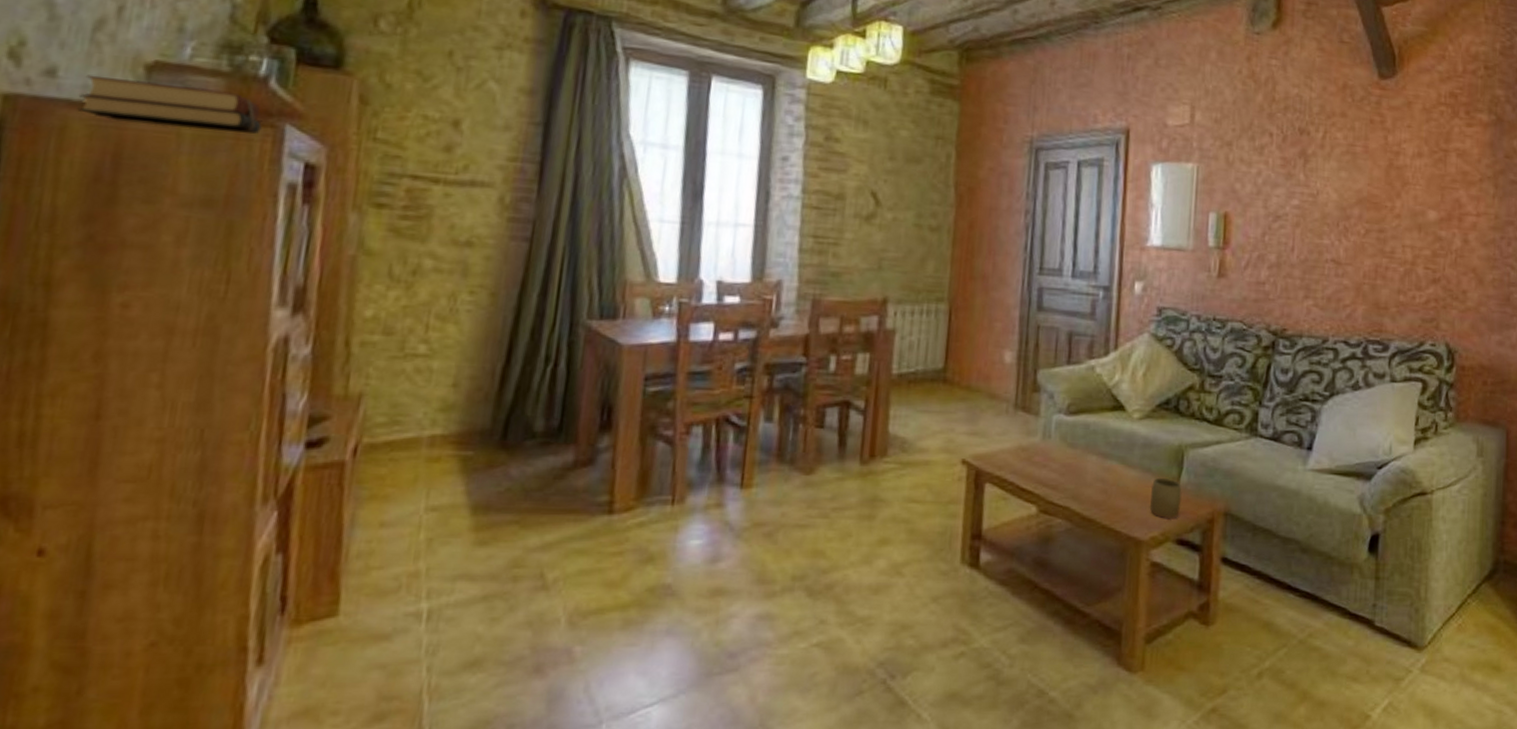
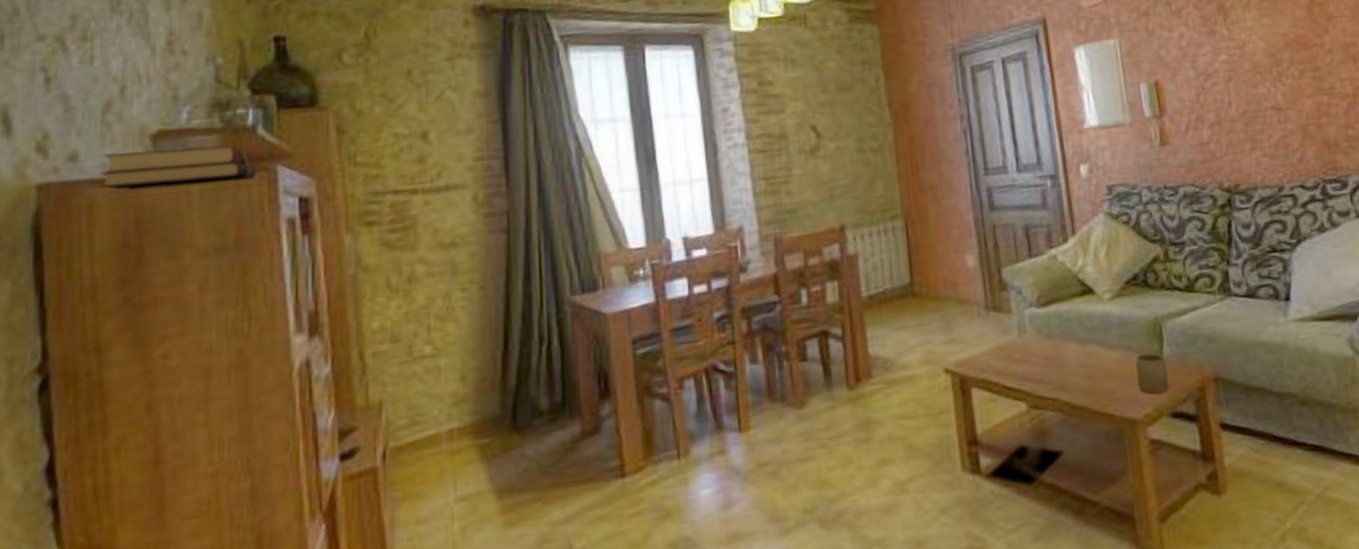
magazine: none [981,545,1067,590] -> present [984,442,1066,488]

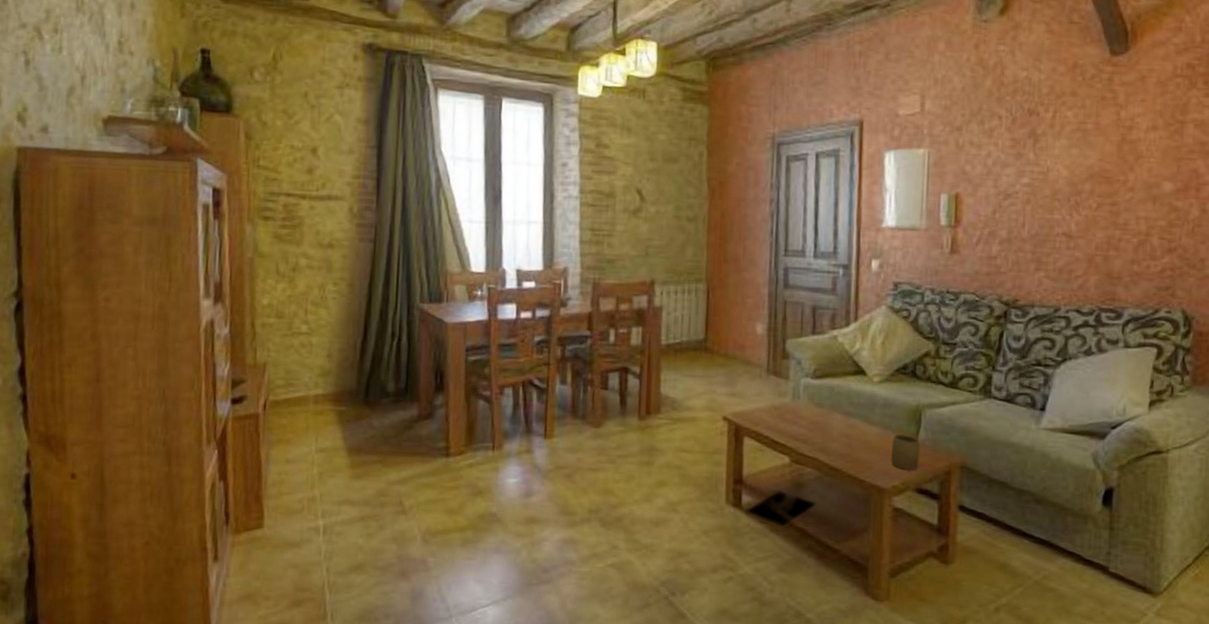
books: present [100,145,257,191] -> none [63,129,182,167]

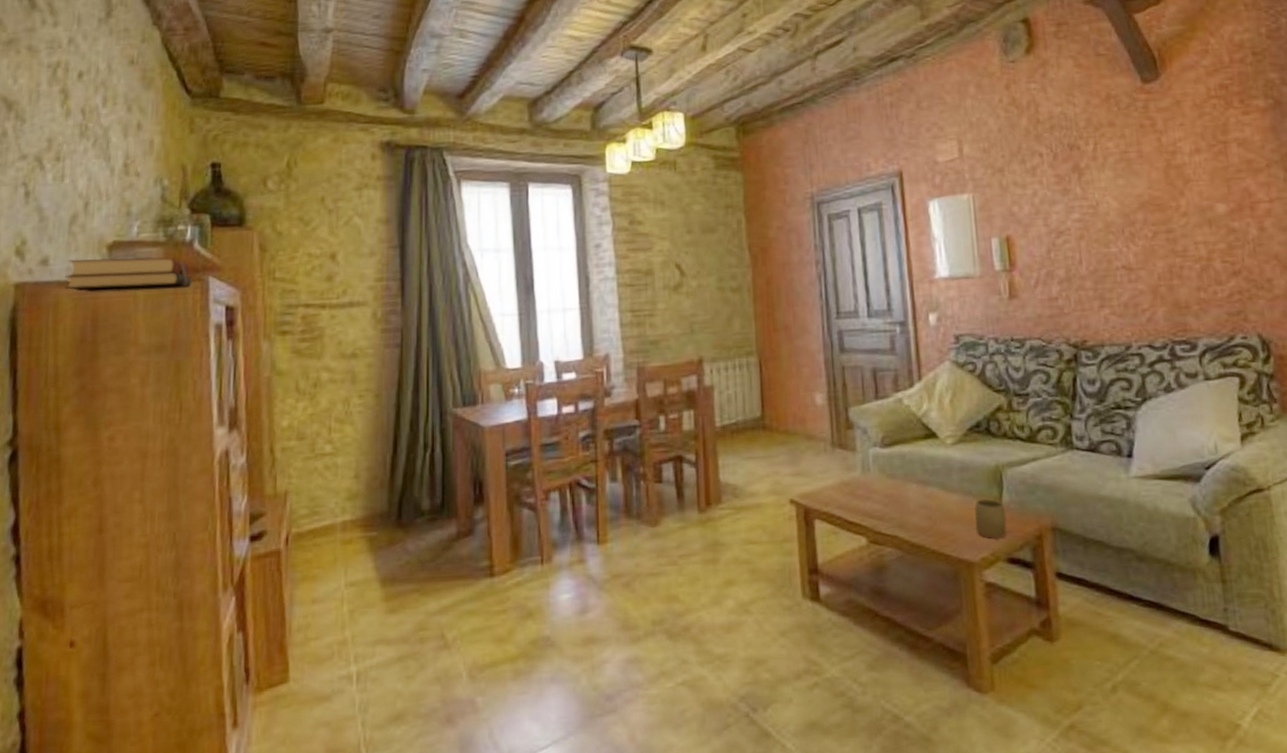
books: none [63,129,182,167] -> present [65,257,192,293]
magazine: present [743,490,817,528] -> none [822,575,902,619]

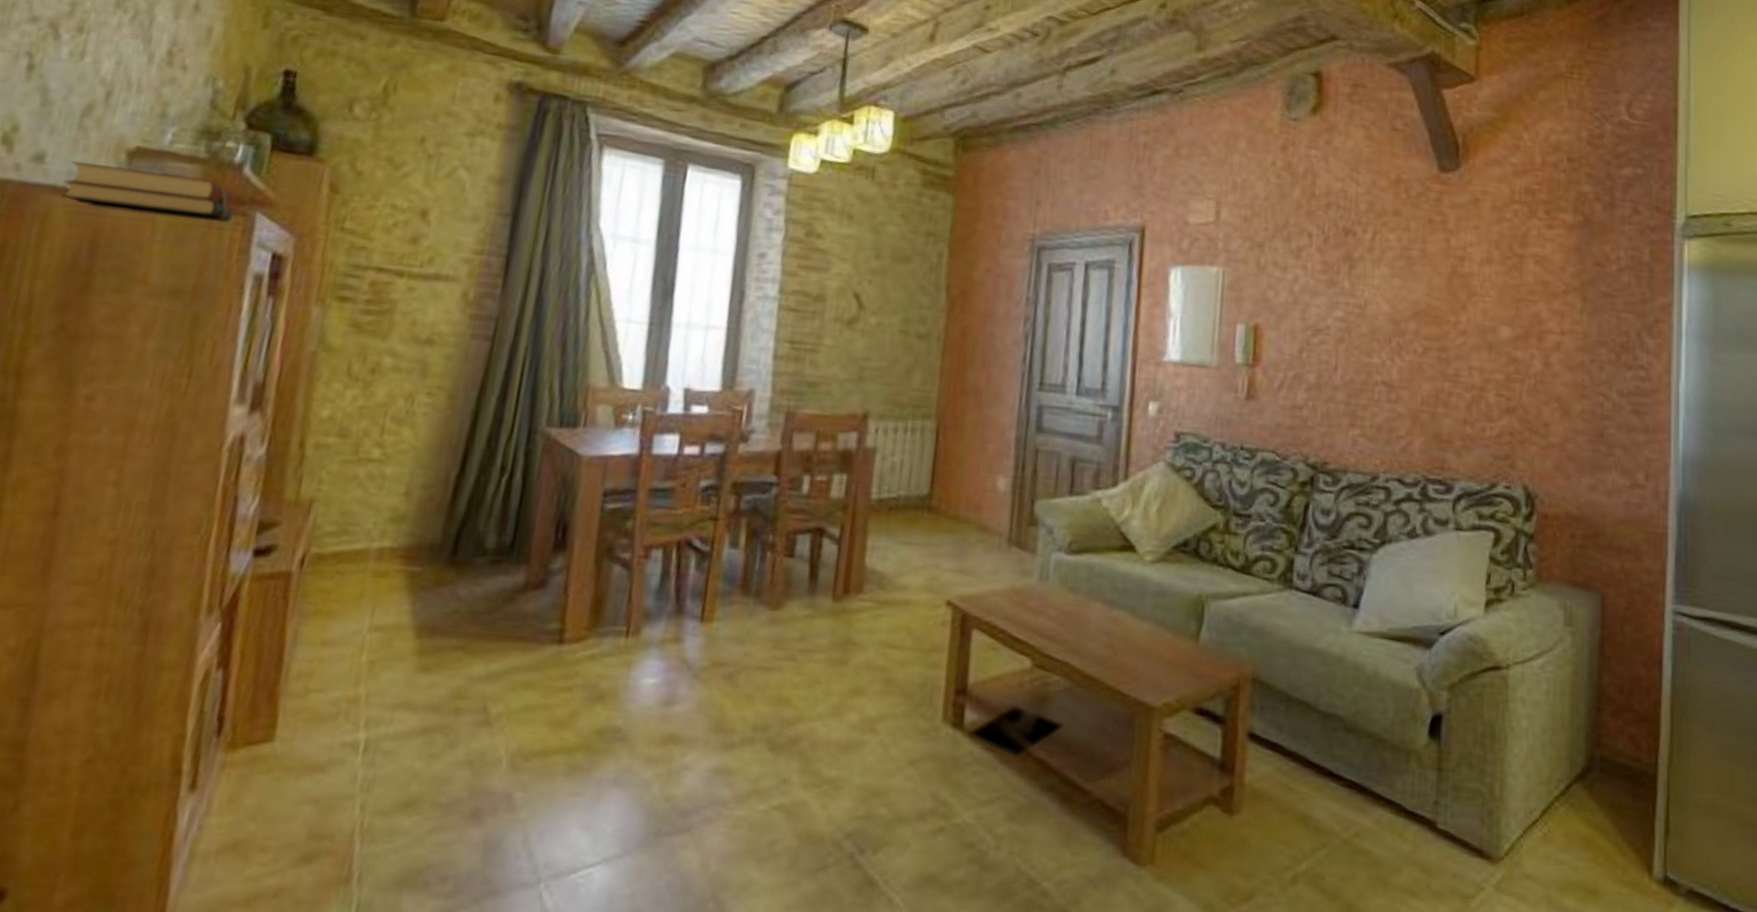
magazine: none [822,575,902,619] -> present [965,705,1065,759]
mug: present [974,499,1007,539] -> none [1163,633,1202,683]

